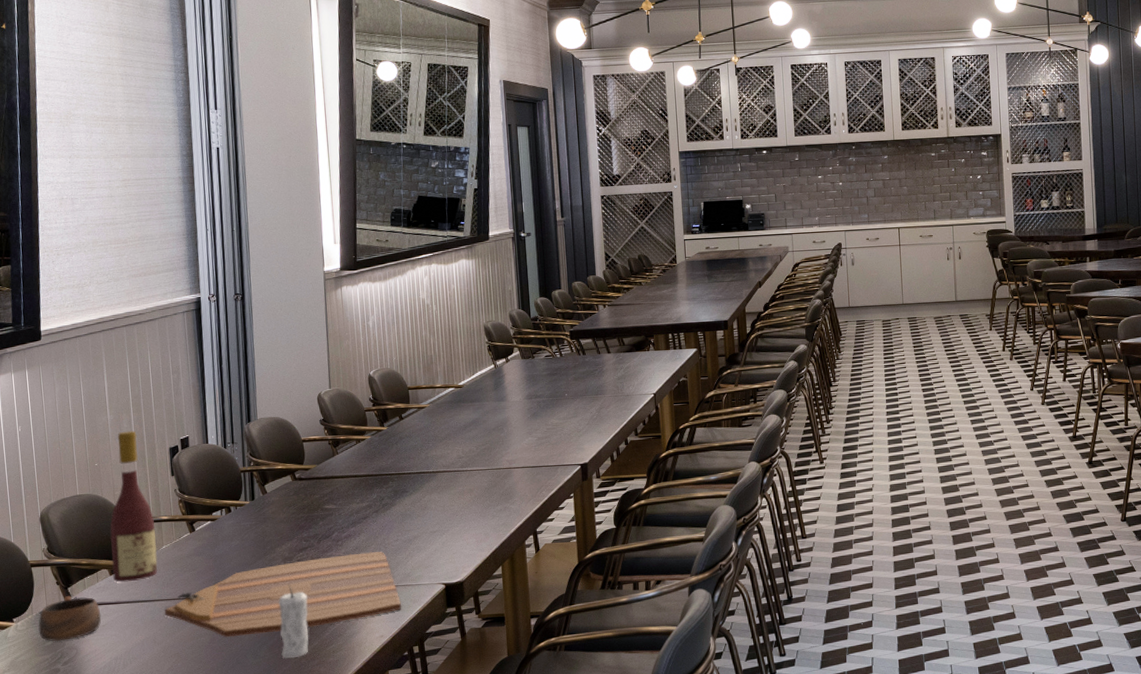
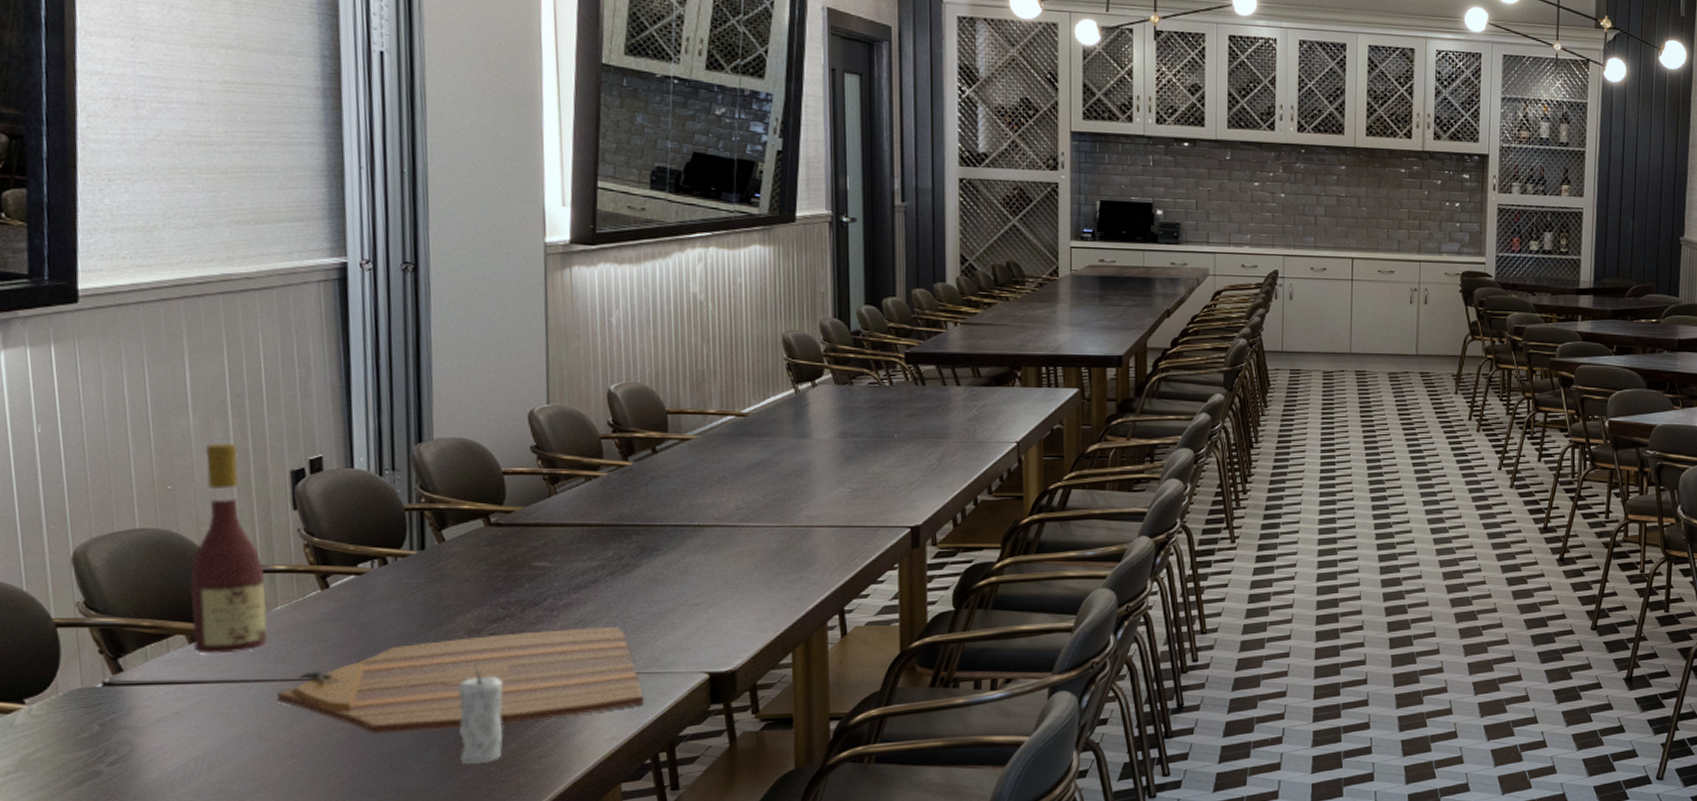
cup: present [38,596,102,642] -> none [67,670,174,733]

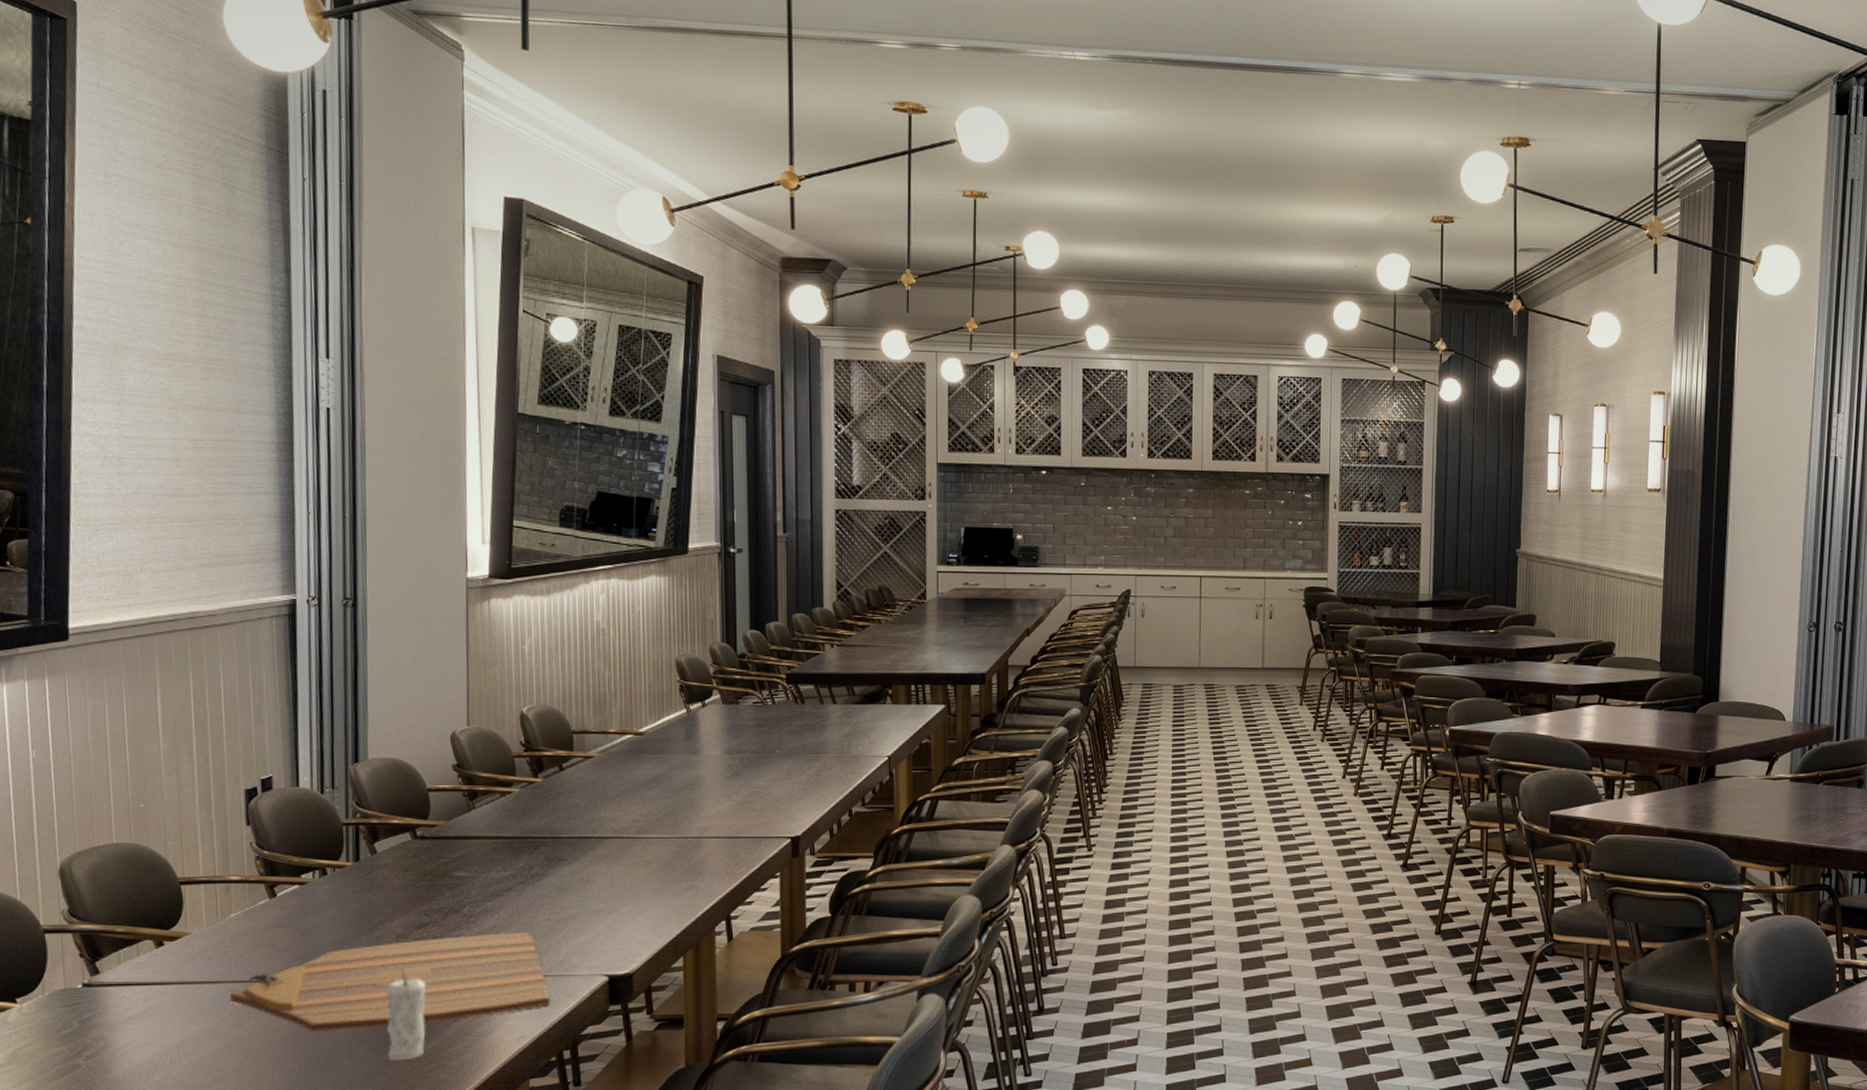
wine bottle: present [189,443,268,654] -> none [157,765,223,958]

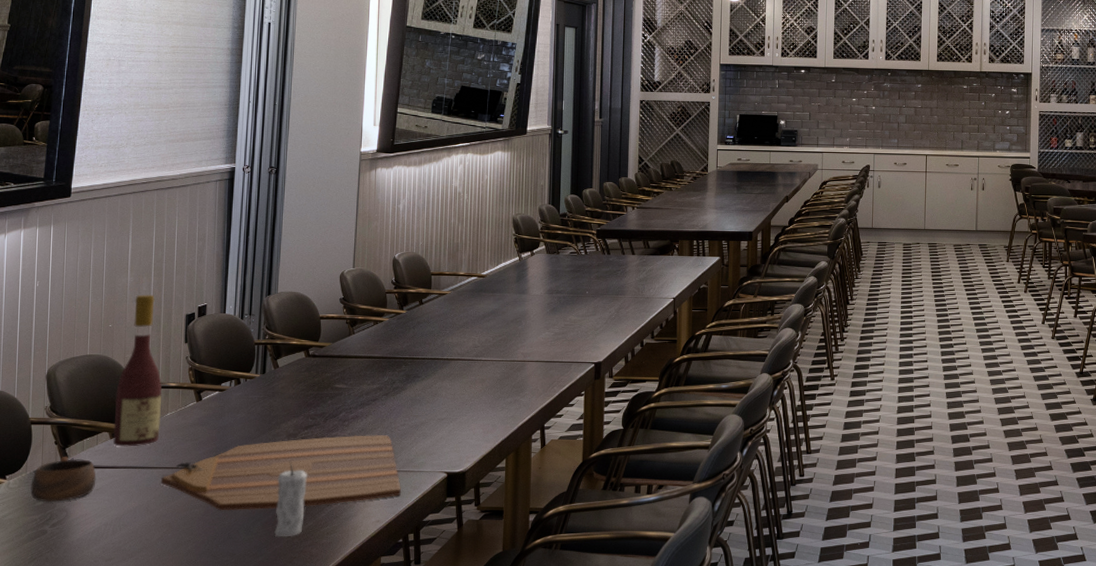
cup: none [52,972,142,1030] -> present [30,457,96,503]
wine bottle: none [157,765,223,958] -> present [113,294,162,447]

